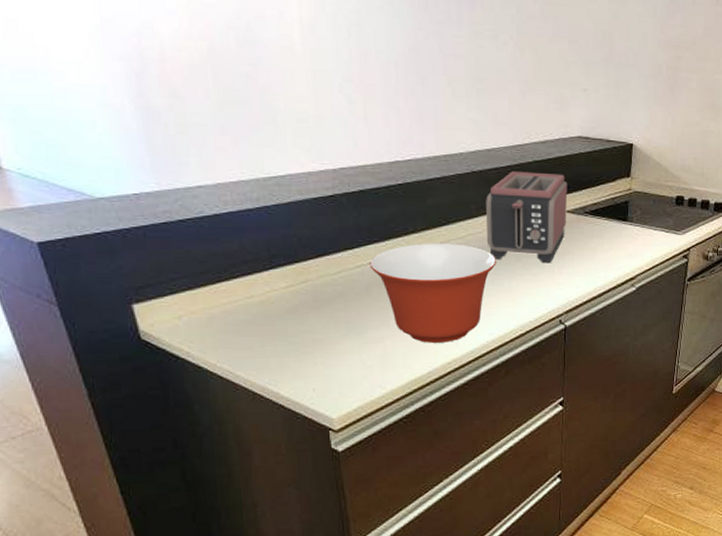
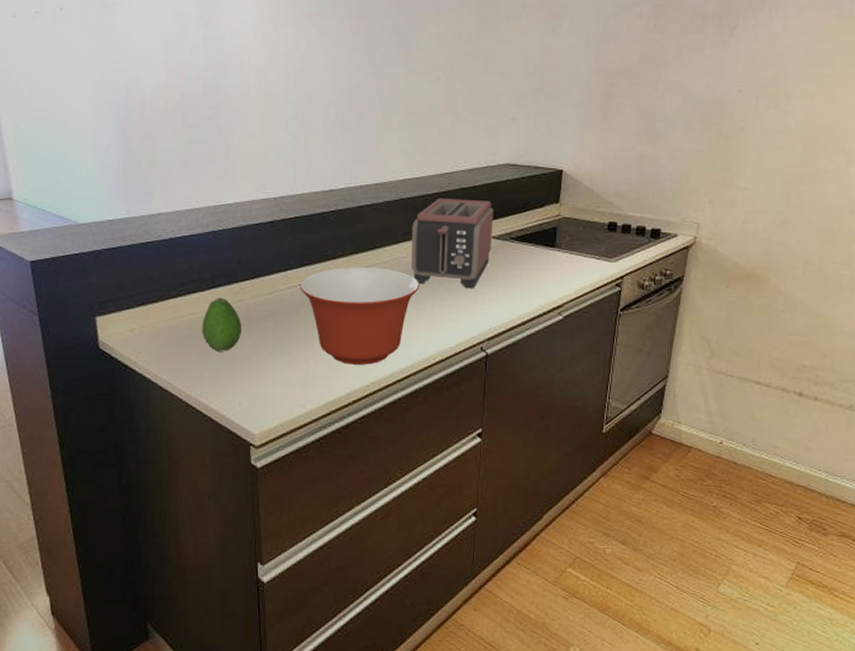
fruit: none [263,279,309,336] -> present [202,298,242,351]

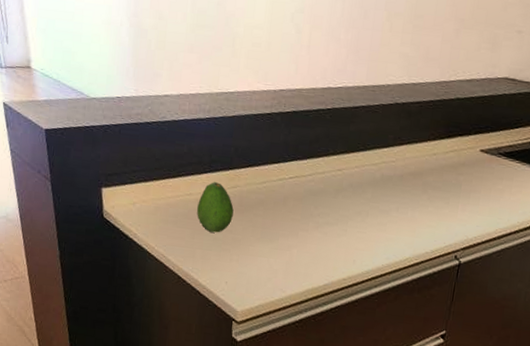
mixing bowl: present [300,266,419,365] -> none [290,165,404,260]
toaster: present [411,198,494,288] -> none [398,106,486,198]

